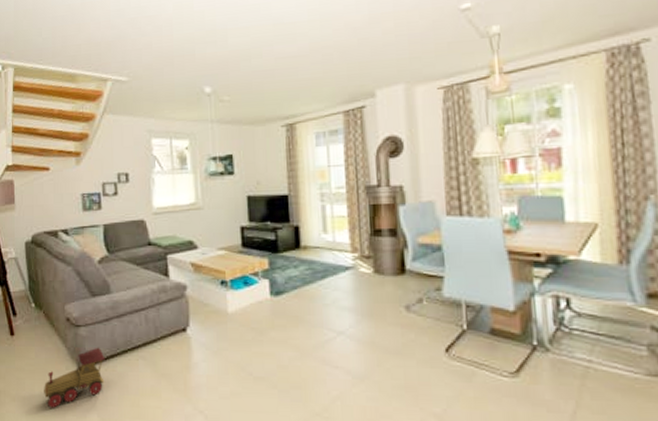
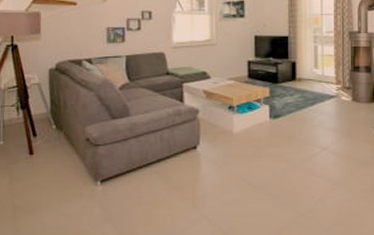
toy train: present [44,347,105,408] -> none [60,164,122,220]

